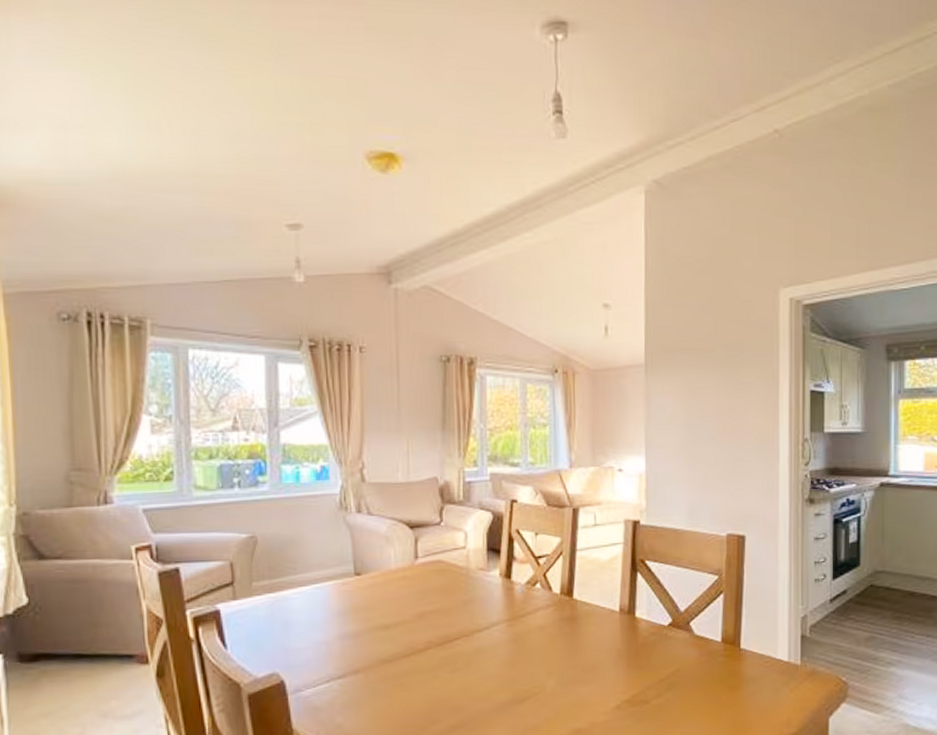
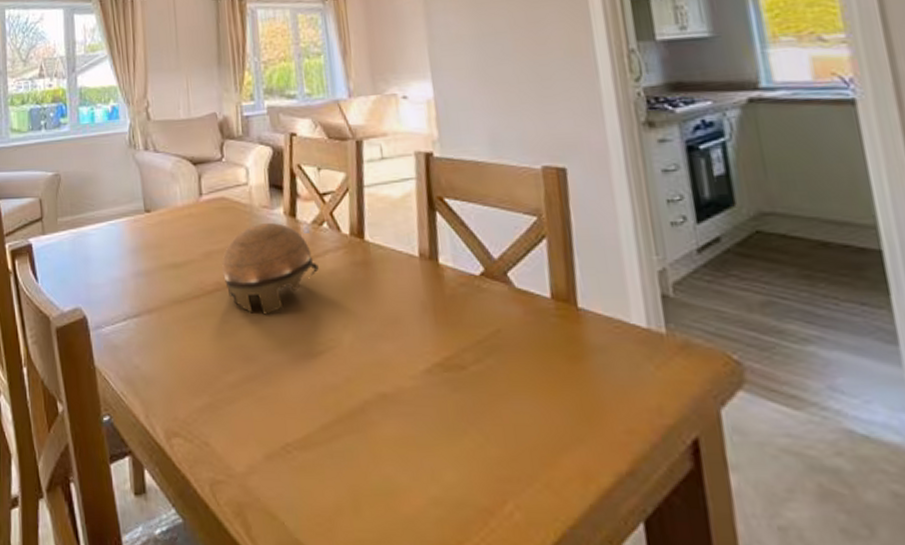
decorative bowl: none [435,583,529,669] -> present [222,222,319,315]

